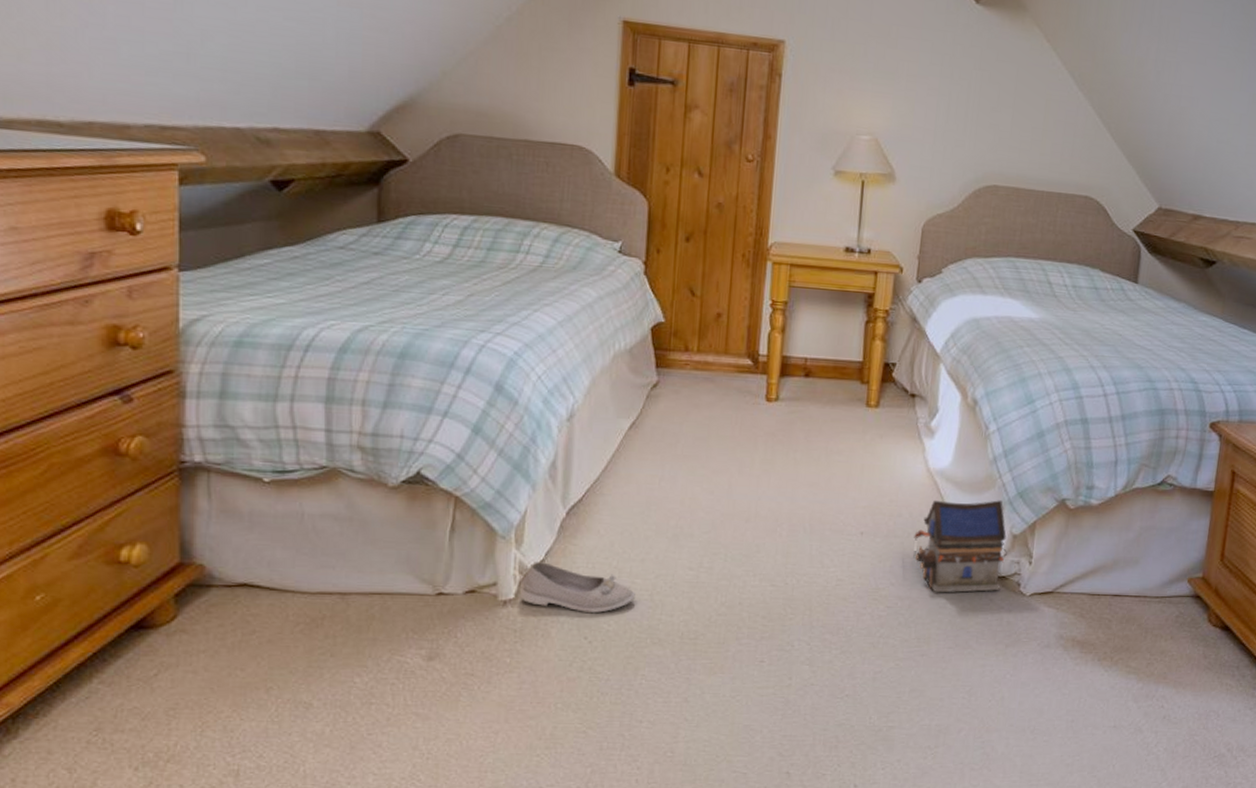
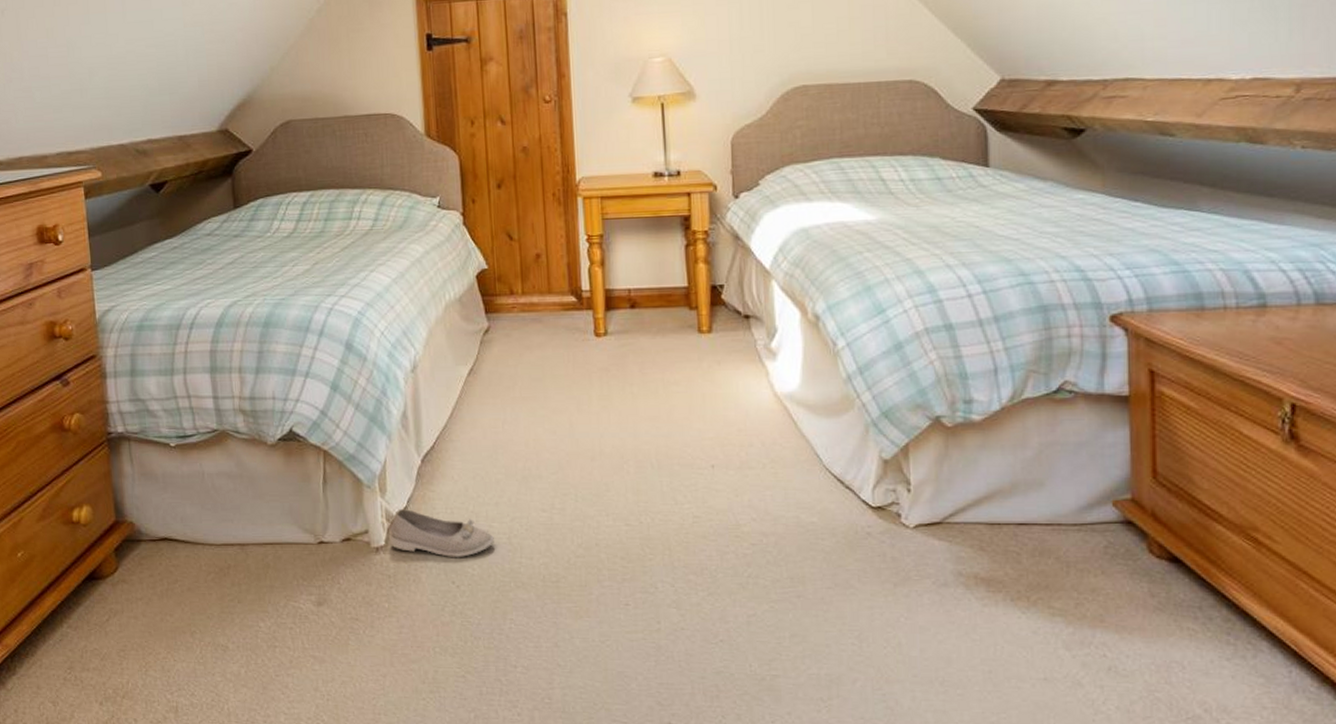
toy house: present [913,500,1007,593] -> none [770,422,879,528]

